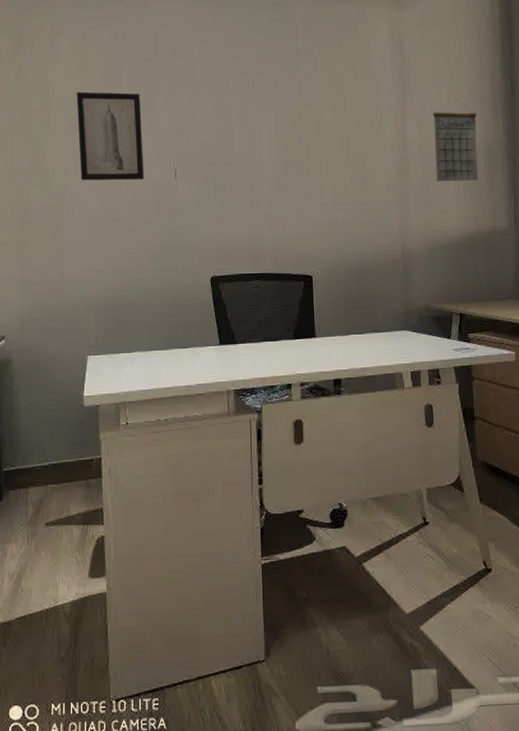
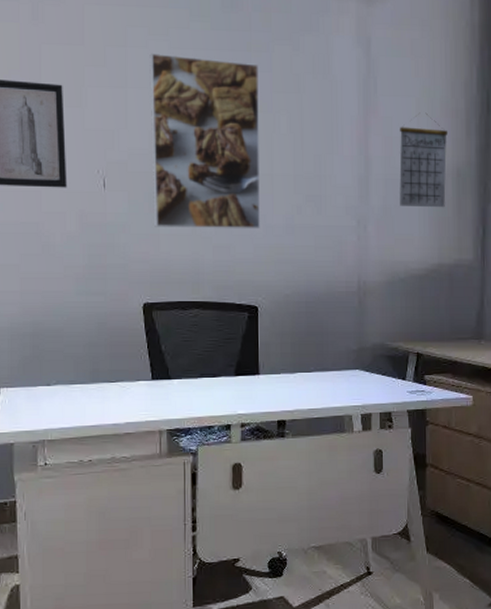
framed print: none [212,63,312,210] -> present [149,53,260,230]

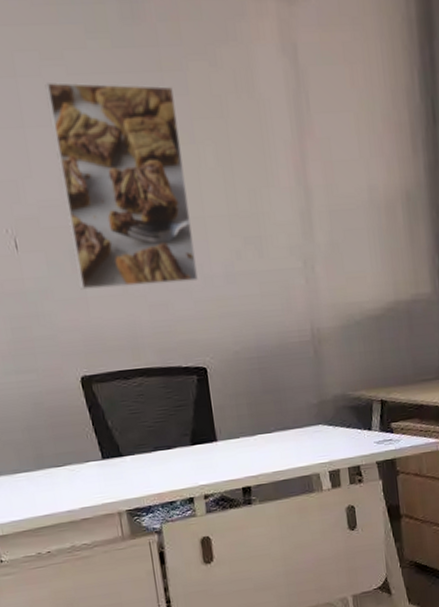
calendar: present [399,112,447,208] -> none [339,129,397,240]

